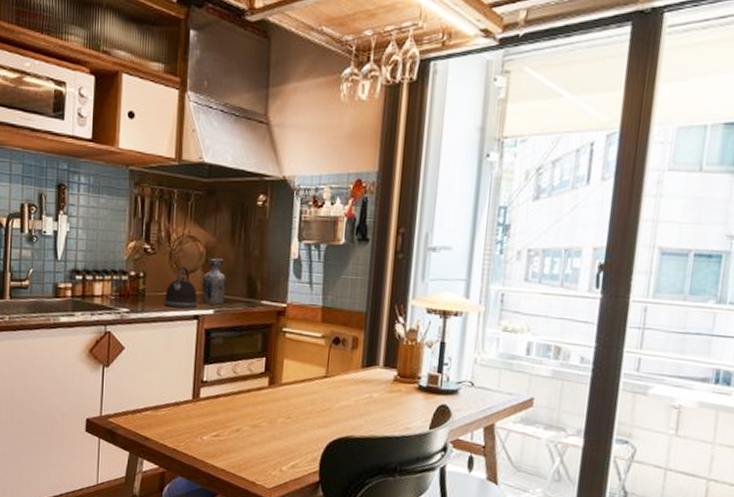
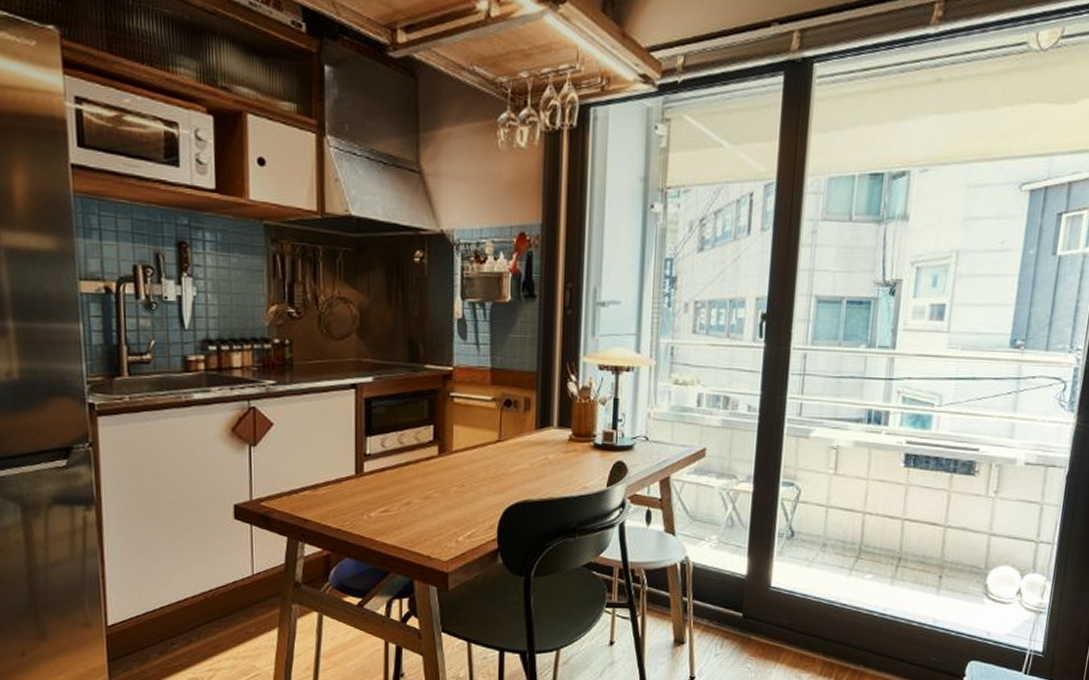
kettle: present [164,266,198,309] -> none [316,331,355,377]
ceramic jug: present [201,257,227,305] -> none [357,320,386,371]

